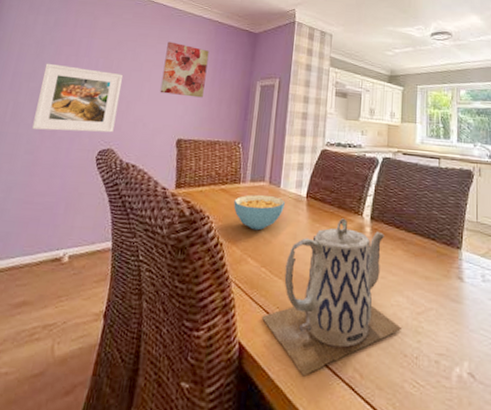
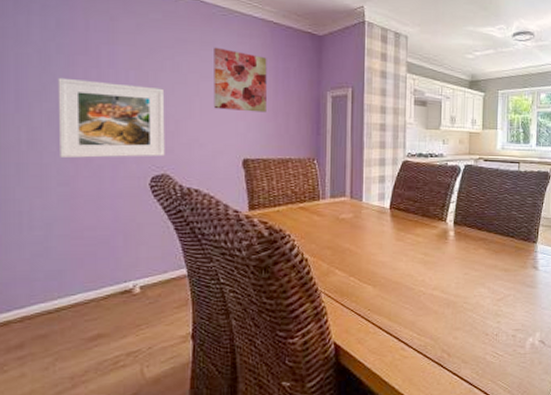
cereal bowl: present [233,194,285,231] -> none [315,209,368,244]
teapot: present [261,218,403,377] -> none [353,225,484,362]

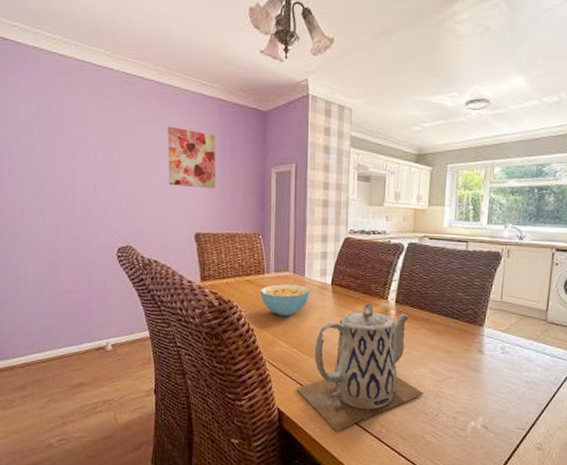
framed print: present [58,77,165,158] -> none [40,157,128,230]
cereal bowl: none [315,209,368,244] -> present [260,283,310,317]
teapot: none [353,225,484,362] -> present [295,303,425,432]

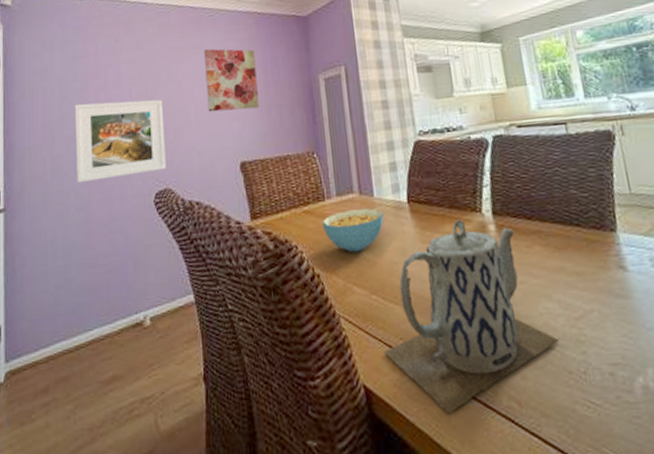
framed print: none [40,157,128,230] -> present [74,99,166,182]

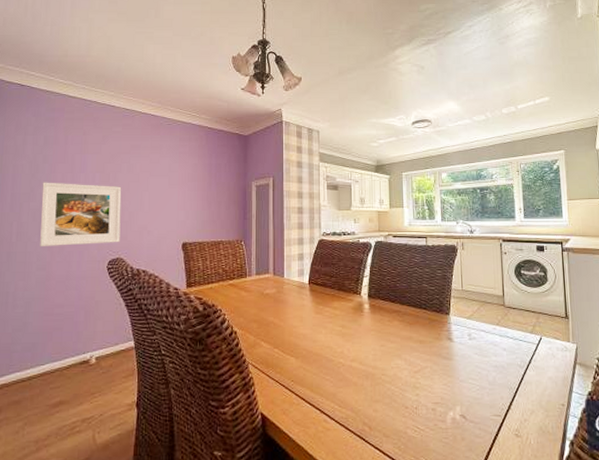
wall art: present [204,48,259,112] -> none [159,151,203,202]
cereal bowl: present [322,208,384,253] -> none [243,285,289,317]
teapot: present [383,219,560,414] -> none [278,299,403,434]

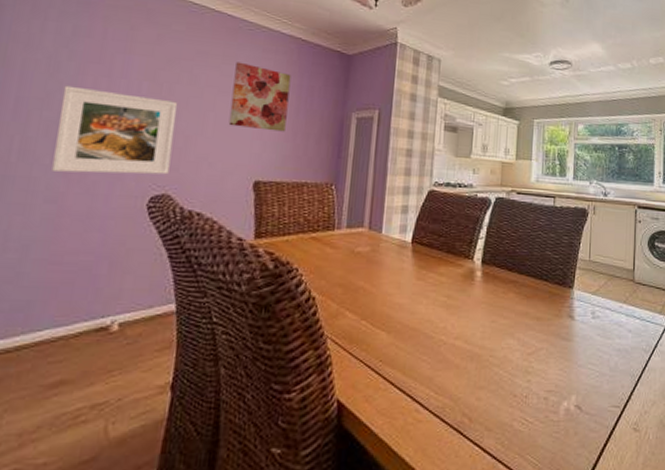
wall art: none [159,151,203,202] -> present [228,61,291,132]

